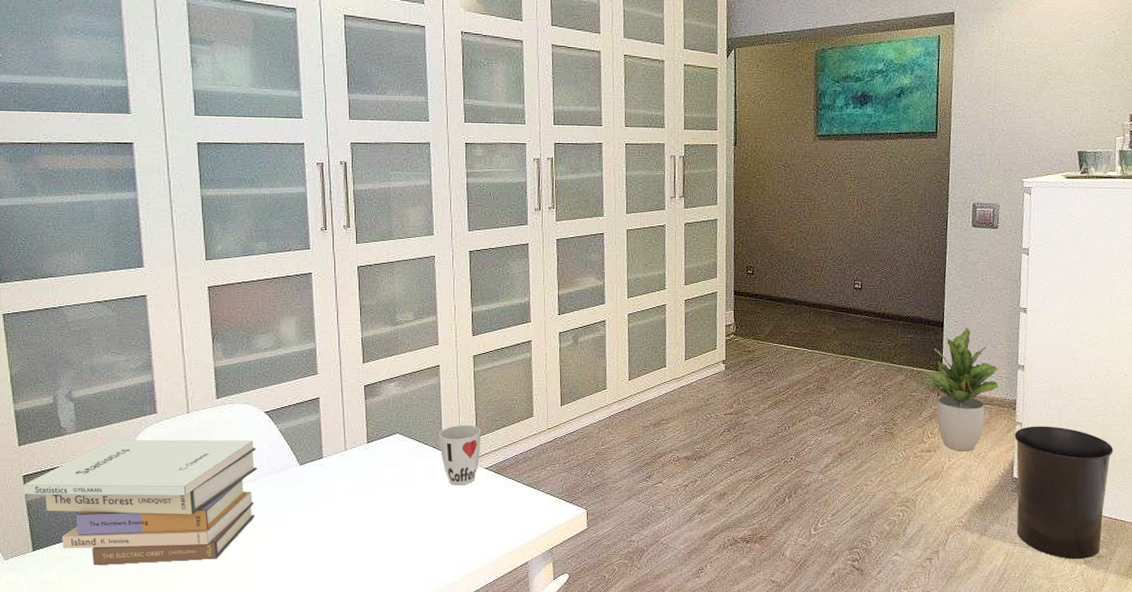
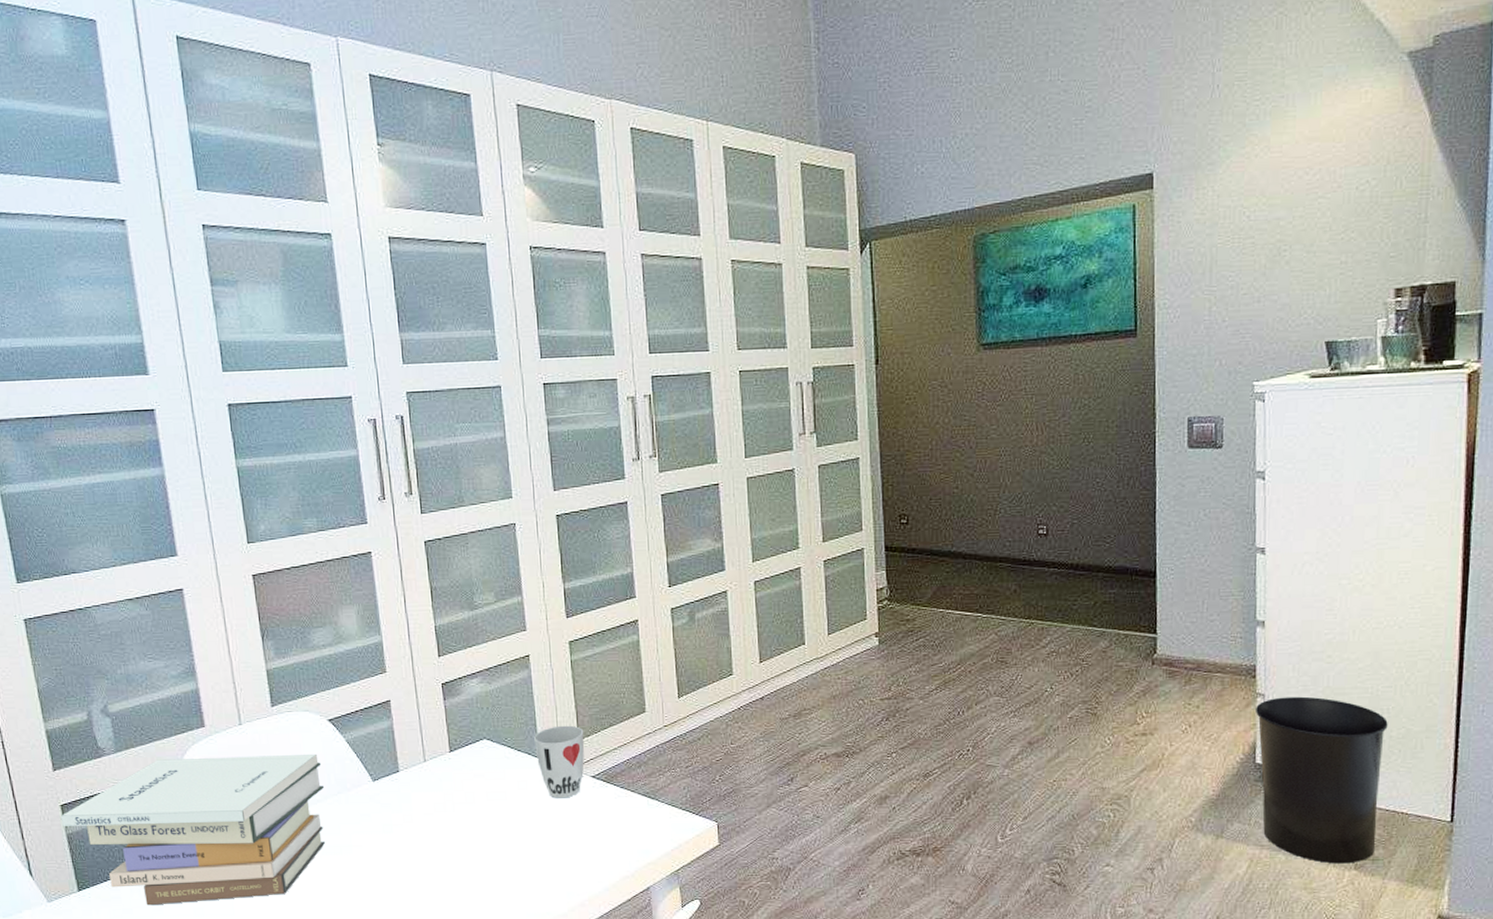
potted plant: present [920,327,999,452] -> none [1129,576,1232,733]

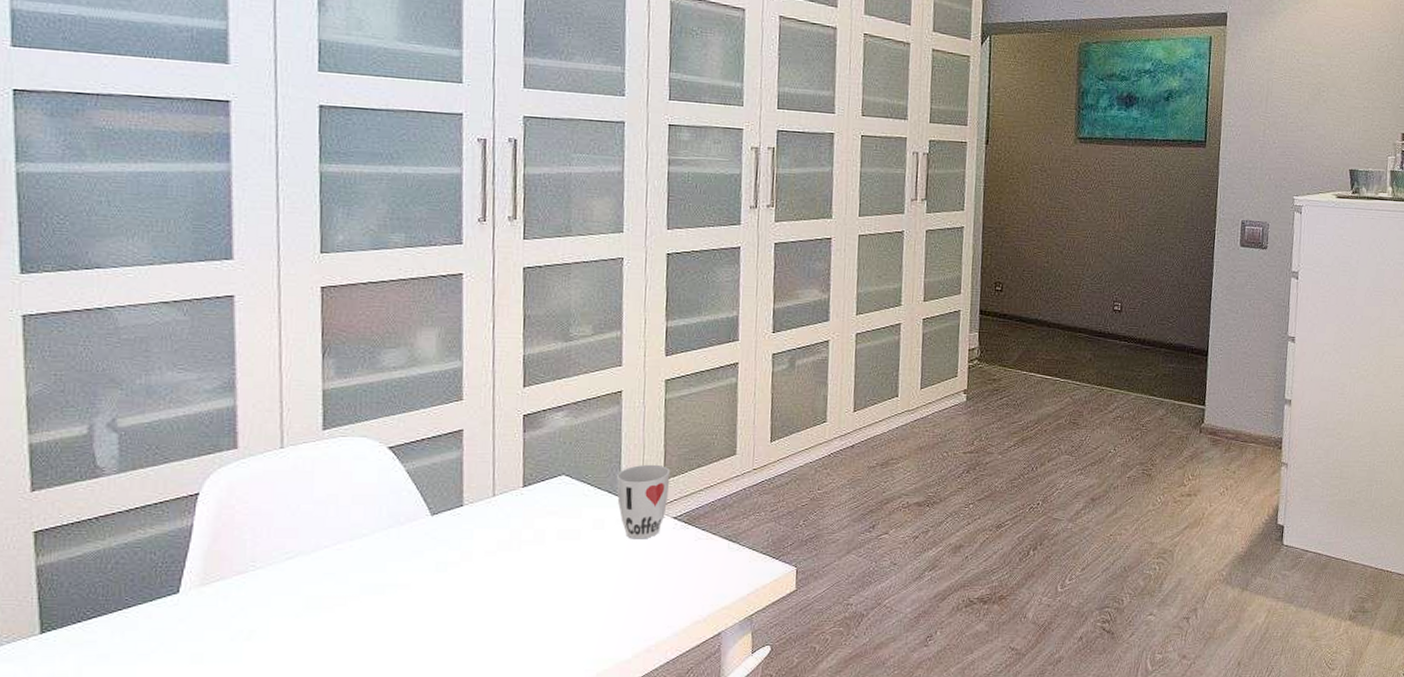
books: present [60,753,325,906] -> none [31,482,374,651]
waste bin: present [1256,696,1388,864] -> none [1280,467,1380,615]

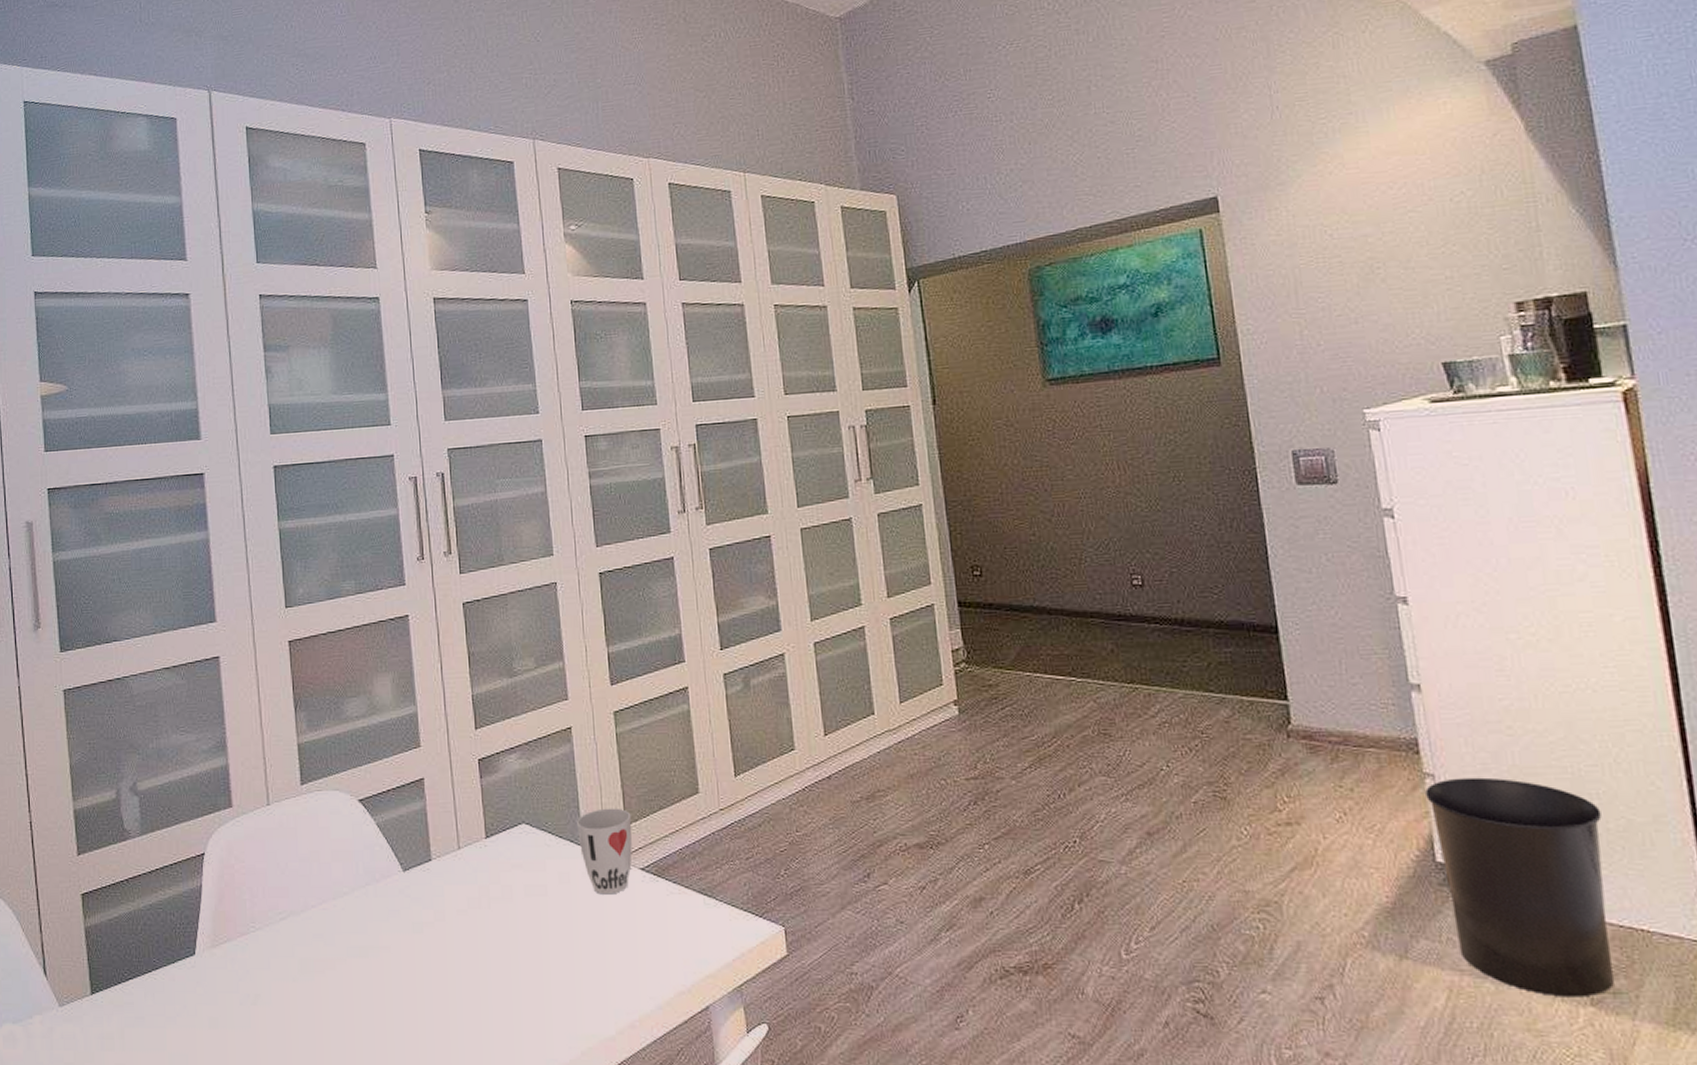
waste bin: none [1280,467,1380,615] -> present [1425,777,1615,997]

